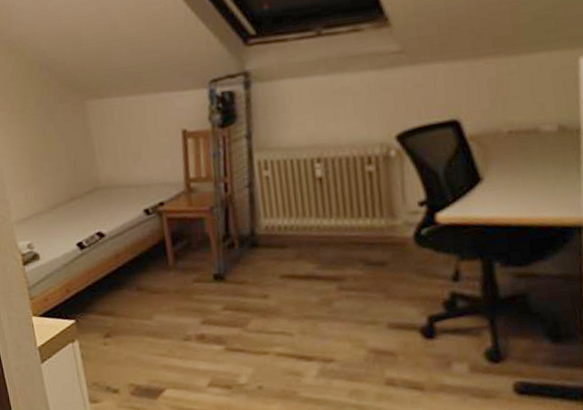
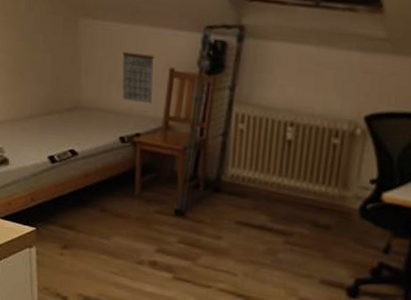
calendar: none [132,120,171,172] -> present [122,51,154,104]

